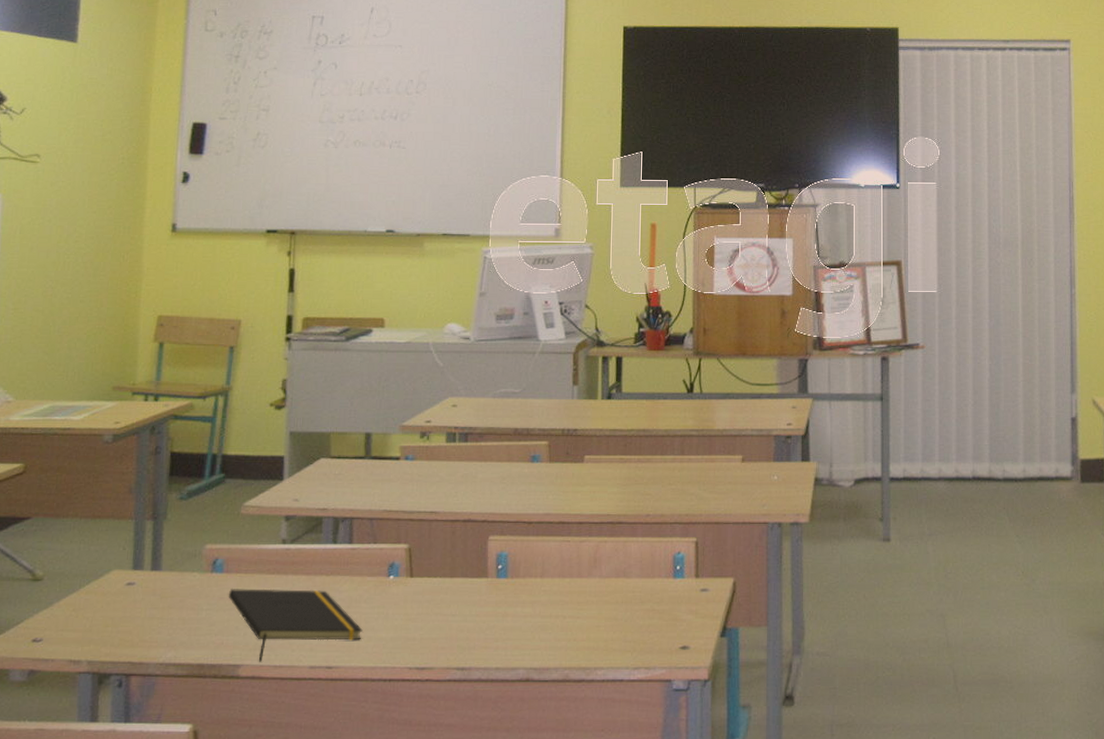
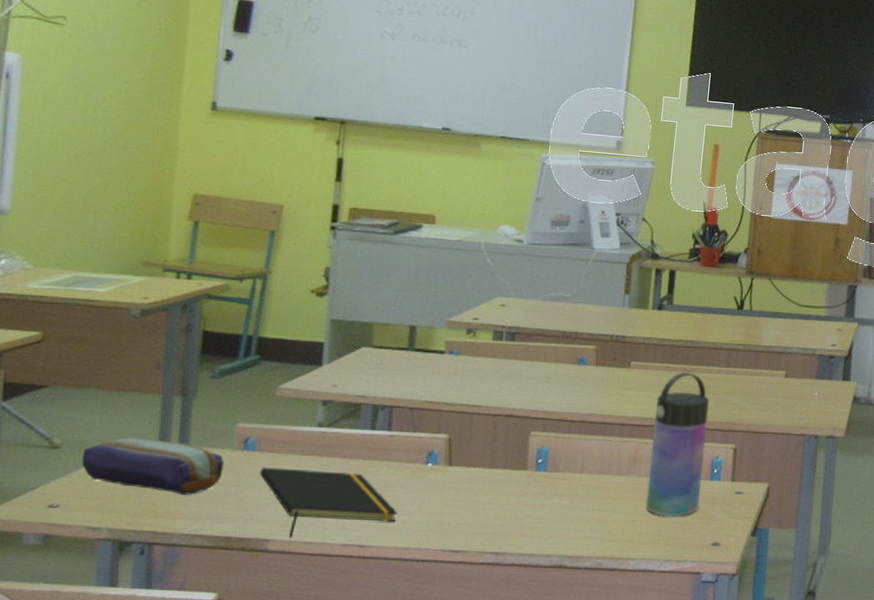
pencil case: none [61,564,194,622] -> present [81,437,224,495]
water bottle: none [609,462,667,620] -> present [645,371,710,517]

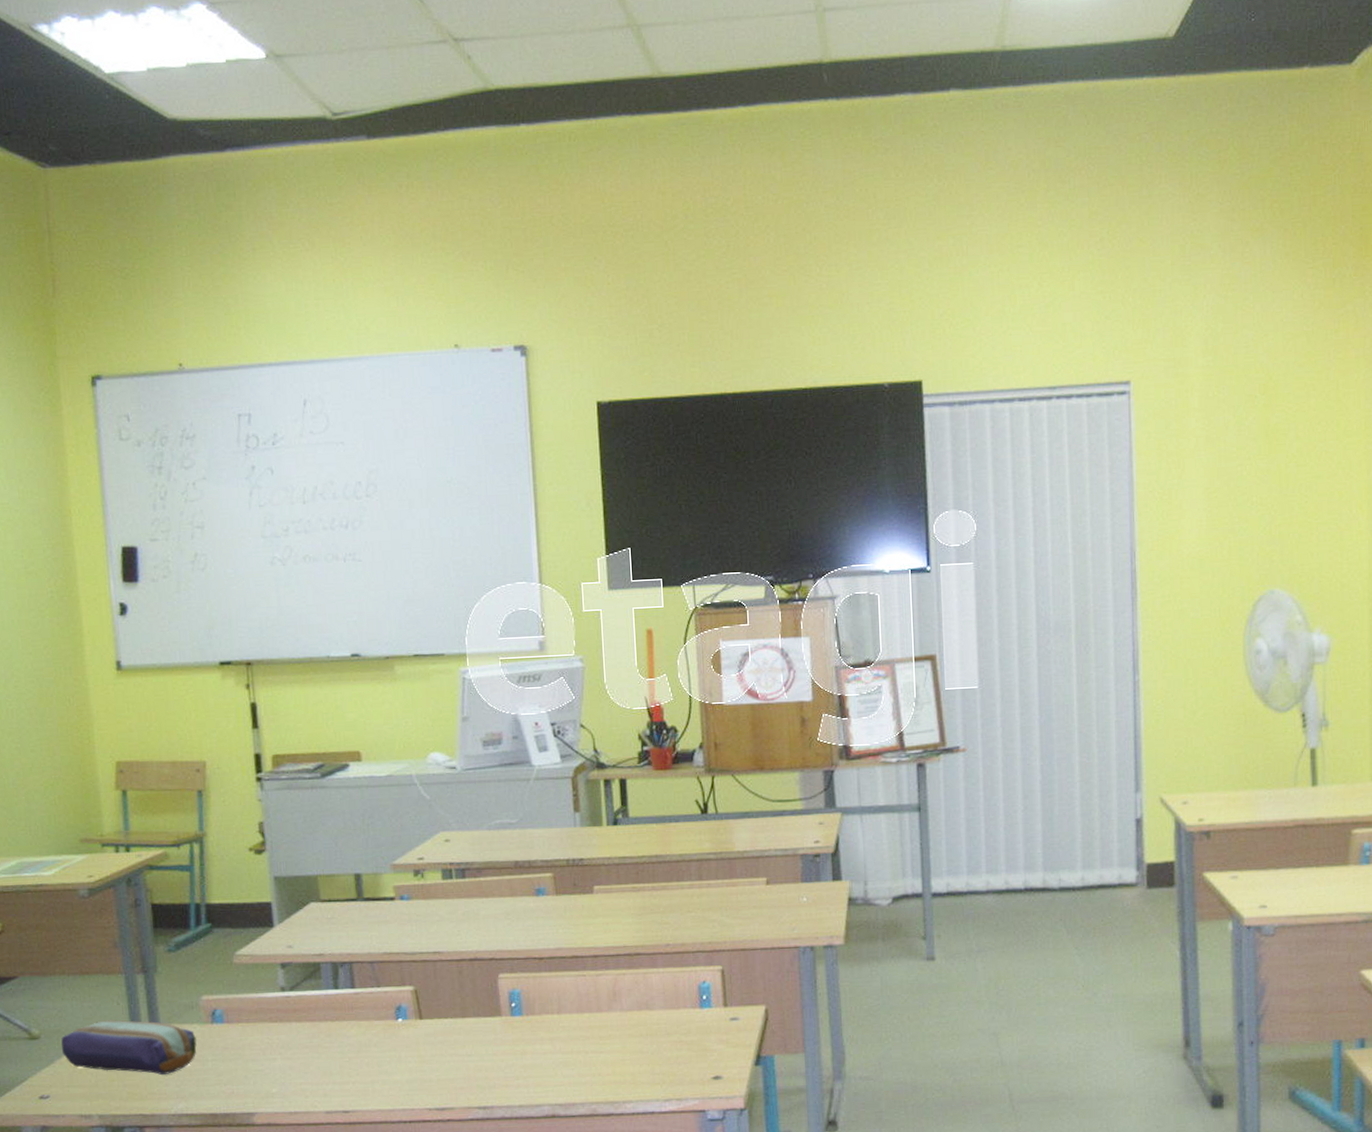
notepad: present [259,467,398,538] -> none [232,1036,376,1109]
water bottle: present [645,371,710,517] -> none [627,890,693,1052]

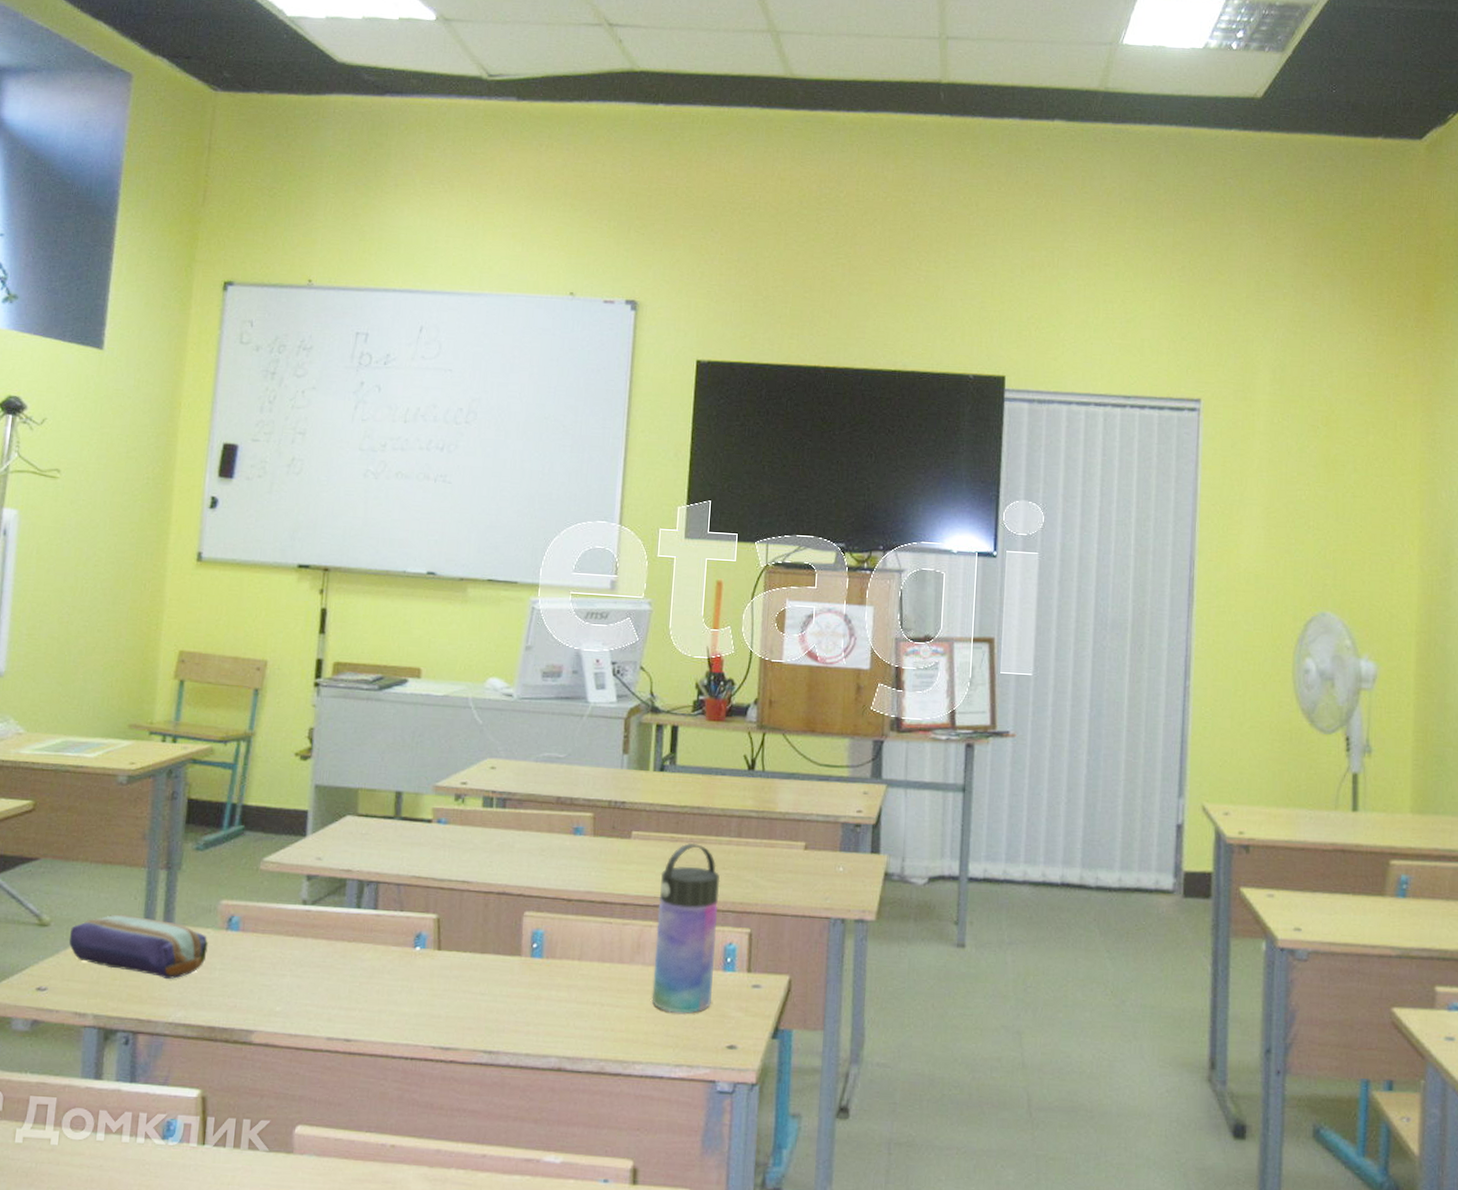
water bottle: none [627,890,693,1052] -> present [651,842,720,1013]

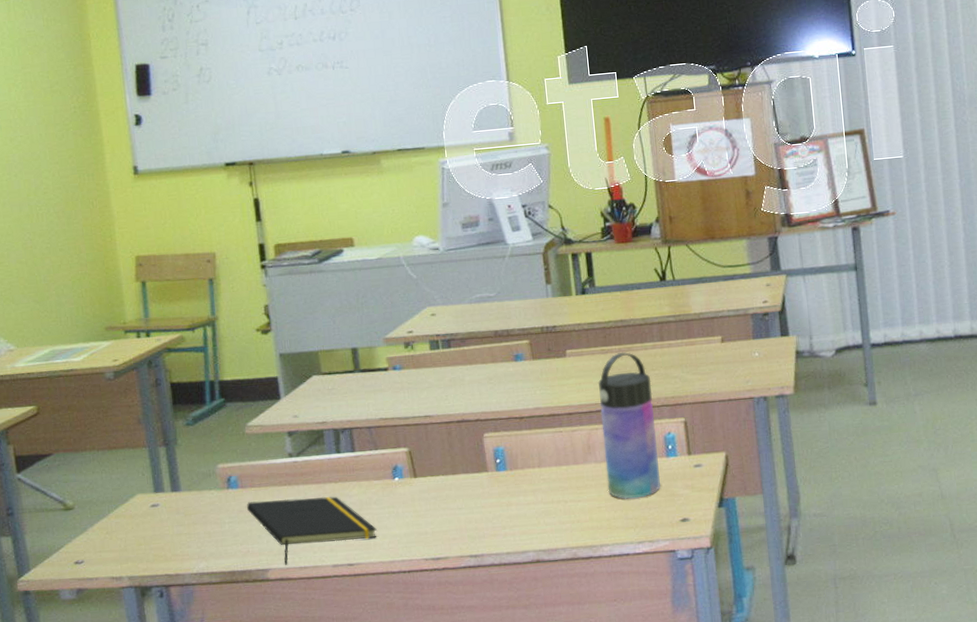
pencil case: present [69,914,208,979] -> none [93,489,215,538]
notepad: none [243,949,385,1029] -> present [246,496,377,565]

